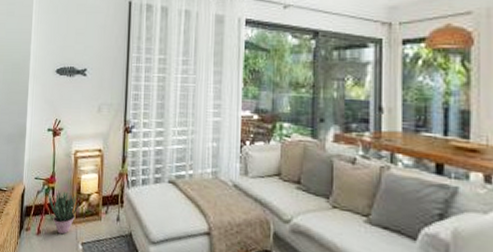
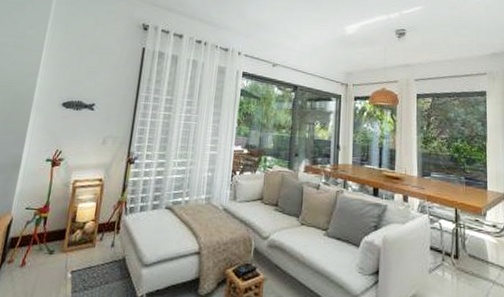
potted plant: present [48,190,79,235] -> none [39,219,72,264]

